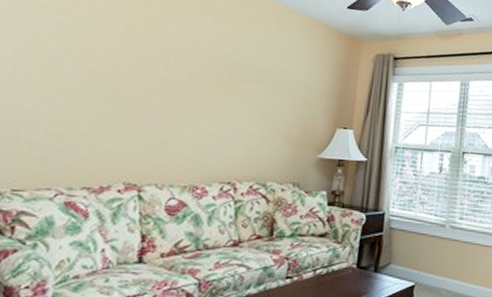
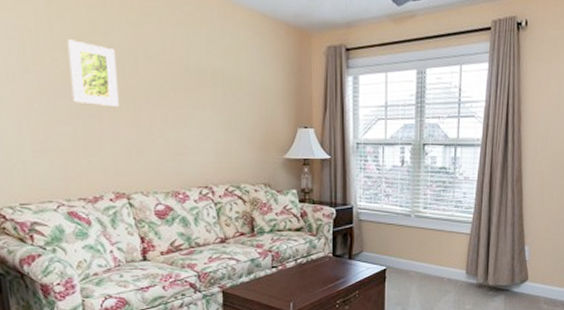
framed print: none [106,28,164,95] -> present [67,39,119,106]

